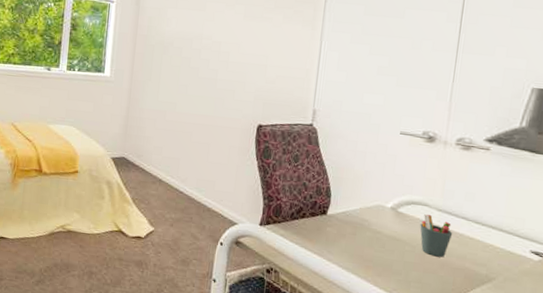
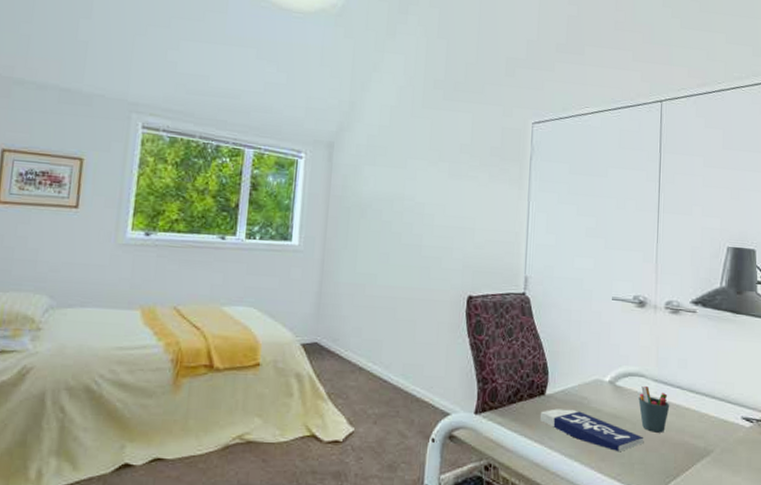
book: none [321,227,423,271] -> present [541,409,644,452]

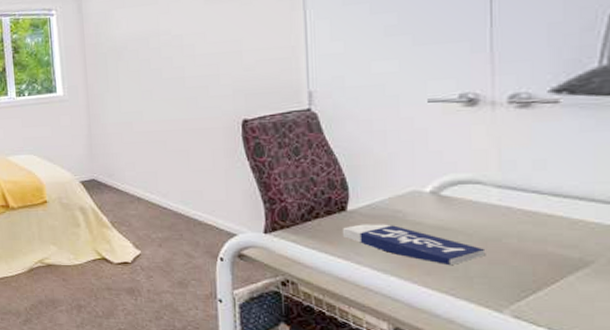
pen holder: present [638,386,670,433] -> none [474,194,523,244]

